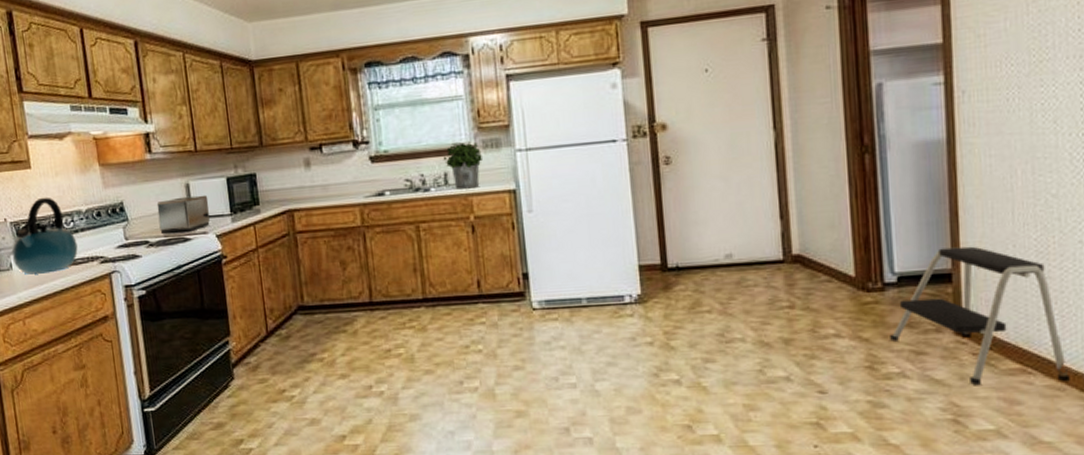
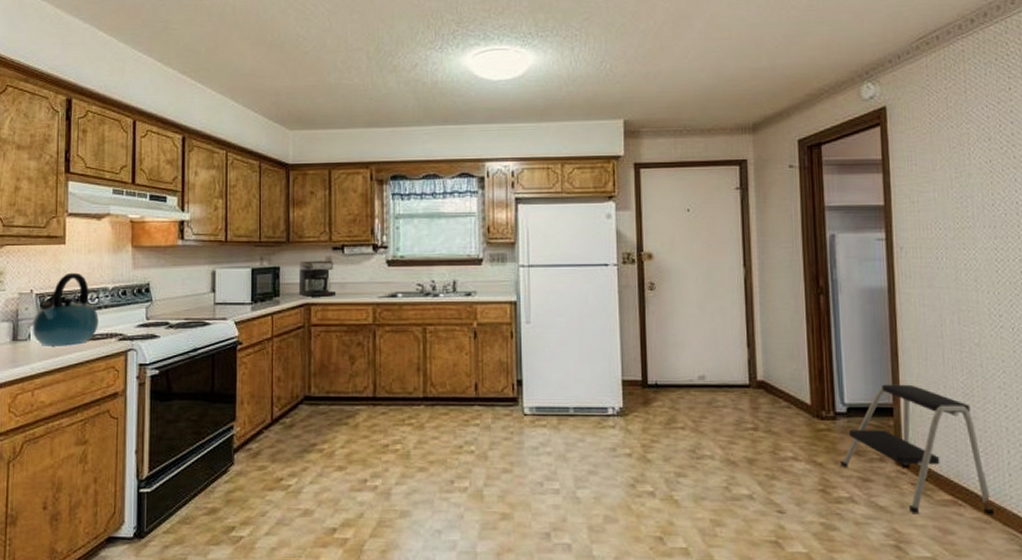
toaster: present [156,195,210,234] -> none [181,283,232,316]
coffee maker: none [276,162,320,203] -> present [300,260,337,297]
potted plant: present [443,142,482,190] -> none [453,255,489,297]

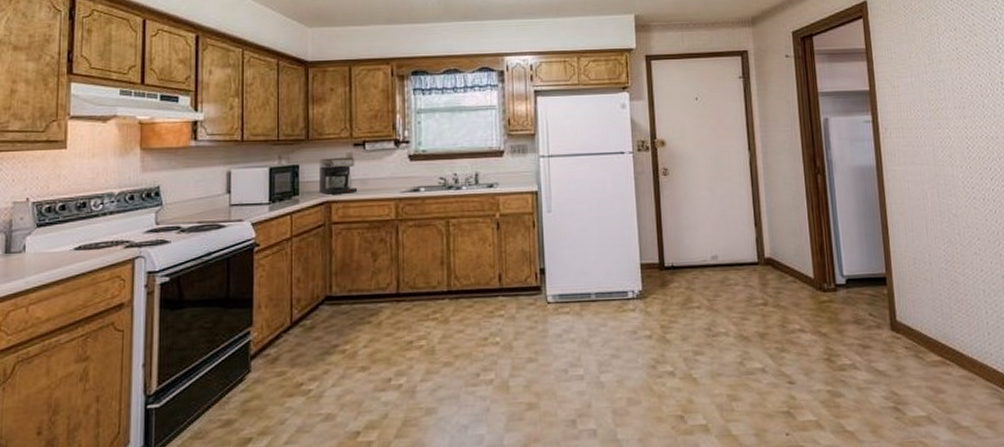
kettle: present [32,272,99,346] -> none [27,178,103,258]
step stool: present [840,384,994,516] -> none [842,254,978,376]

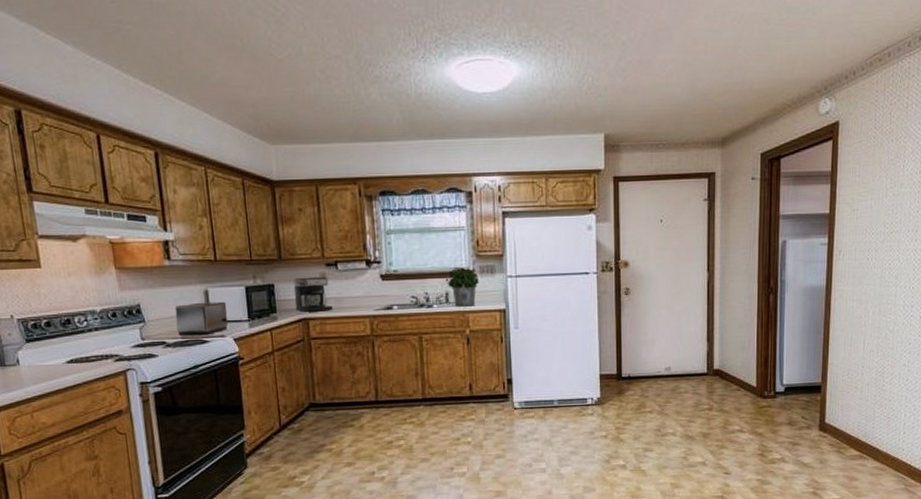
toaster: none [194,183,248,220] -> present [174,301,228,335]
potted plant: none [475,147,510,189] -> present [445,267,479,307]

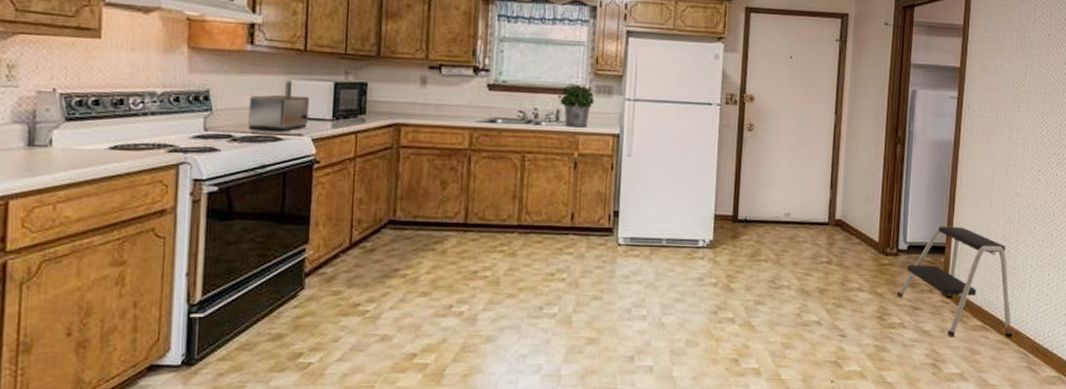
coffee maker: present [294,276,333,312] -> none [389,78,431,118]
step stool: none [776,366,889,468] -> present [897,226,1013,338]

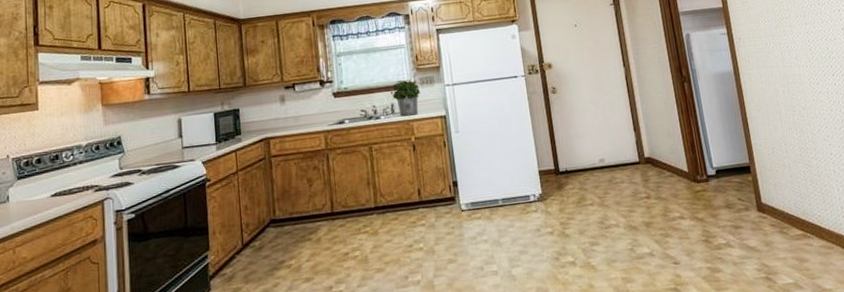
toaster: present [248,94,310,131] -> none [151,128,198,163]
step stool: present [897,226,1013,338] -> none [716,145,835,250]

